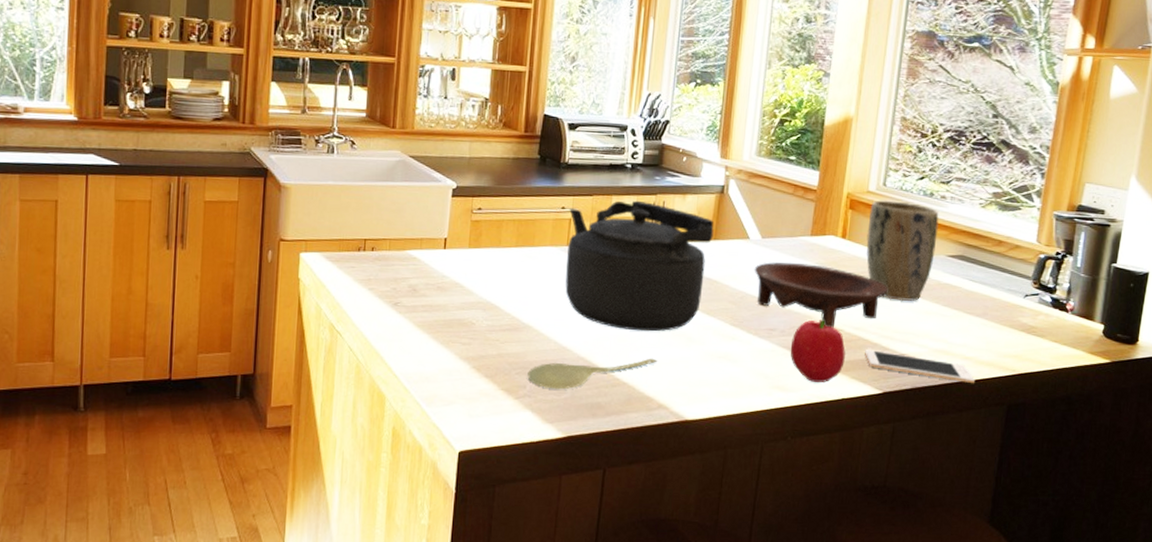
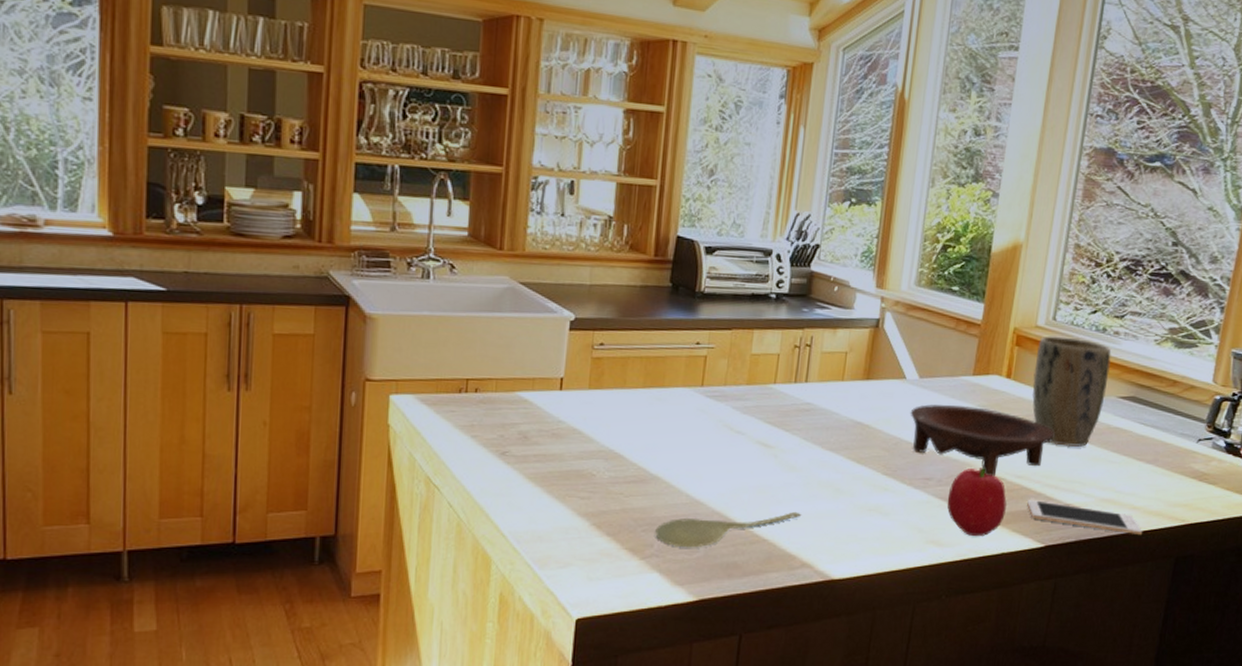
kettle: present [565,200,714,332] -> none [699,335,867,483]

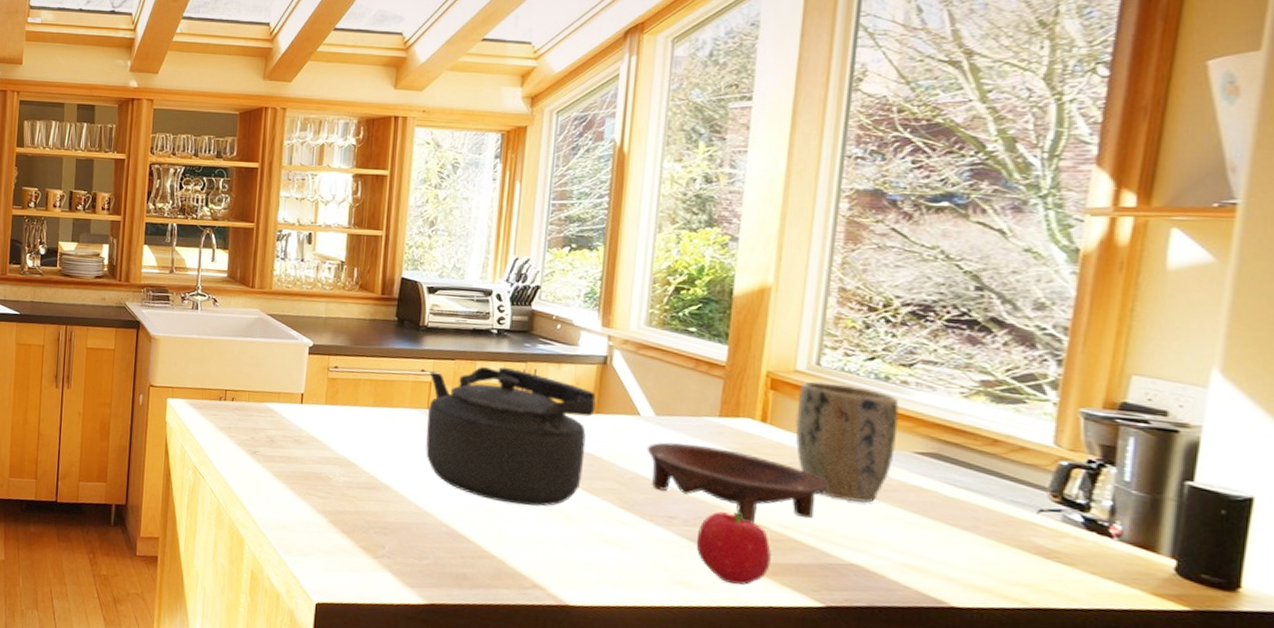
spoon: present [655,511,801,548] -> none [386,526,531,555]
kettle: none [699,335,867,483] -> present [426,367,596,506]
cell phone: present [1027,500,1143,536] -> none [798,553,965,613]

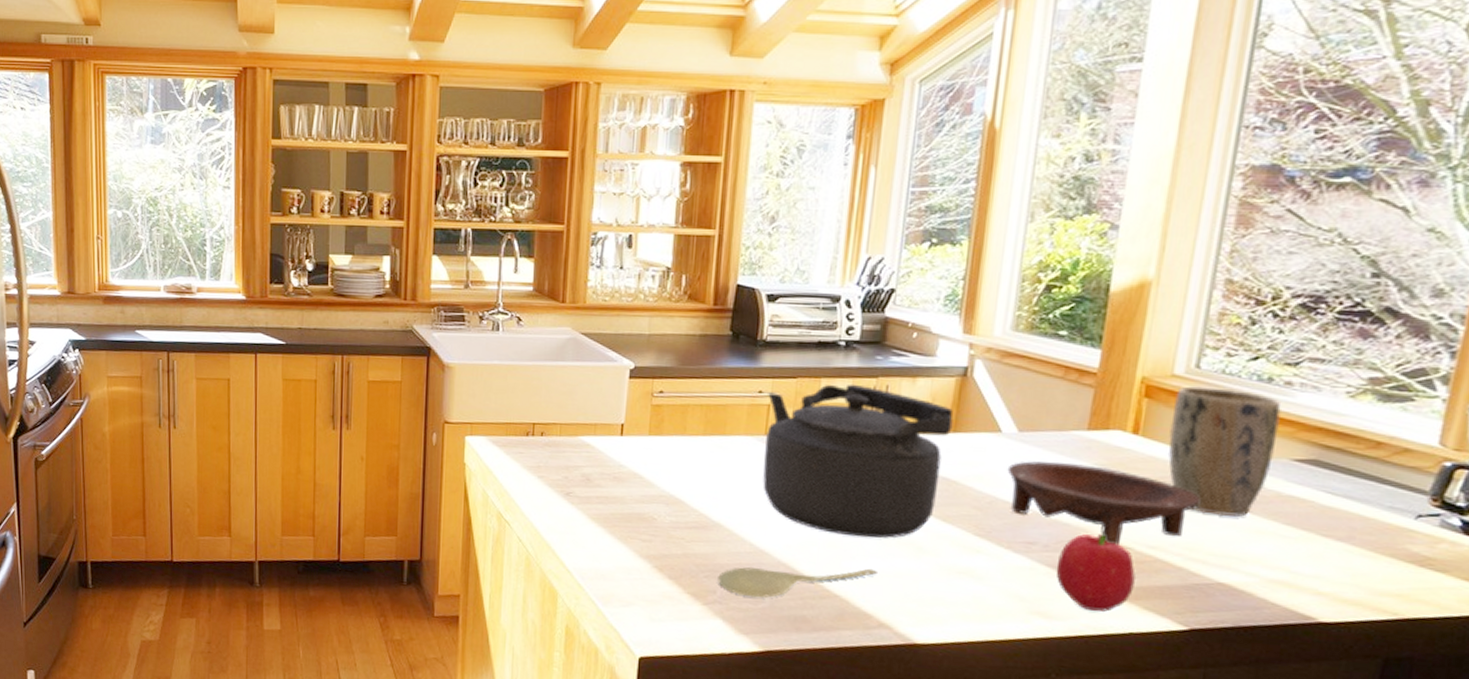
spoon: none [386,526,531,555] -> present [718,567,877,598]

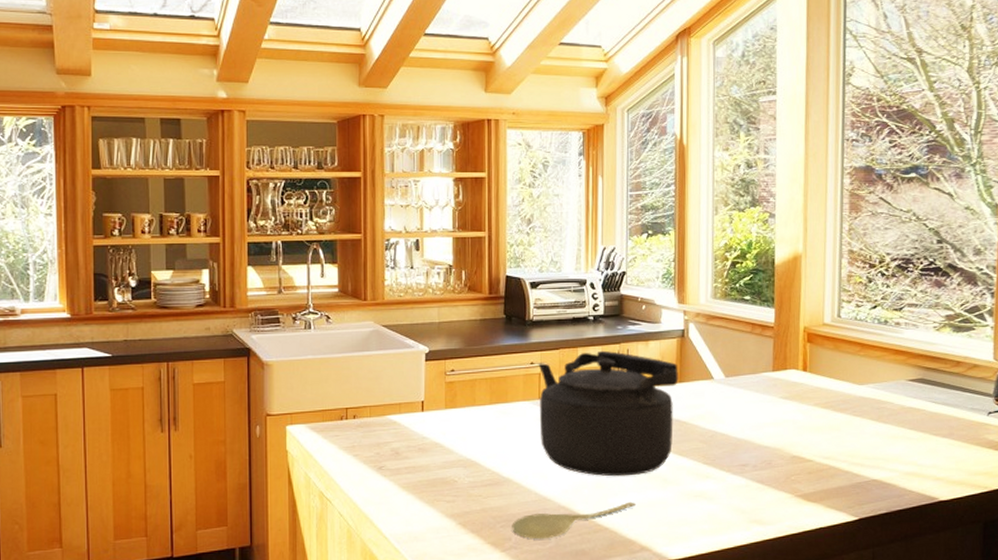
bowl: present [1007,461,1201,545] -> none [721,399,854,459]
fruit: present [1056,534,1136,612] -> none [764,452,818,514]
plant pot: present [1168,386,1281,517] -> none [827,331,896,428]

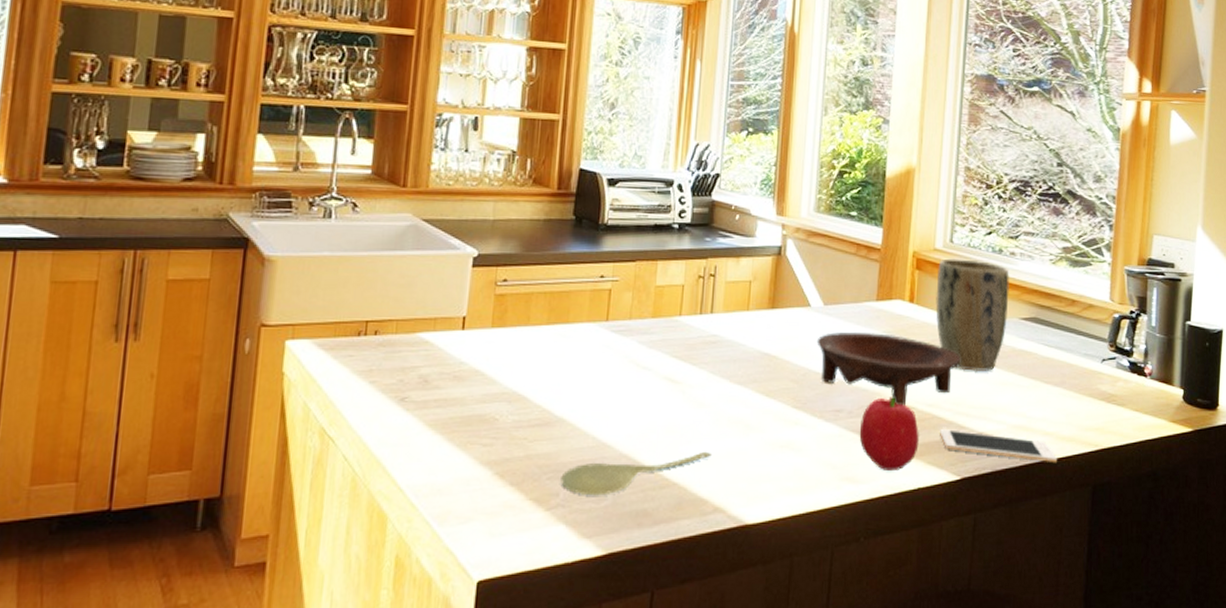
kettle: present [538,350,679,477] -> none [605,265,772,420]
bowl: none [721,399,854,459] -> present [816,332,961,406]
fruit: none [764,452,818,514] -> present [859,397,919,470]
plant pot: none [827,331,896,428] -> present [936,258,1009,372]
cell phone: none [837,478,949,504] -> present [940,429,1058,463]

